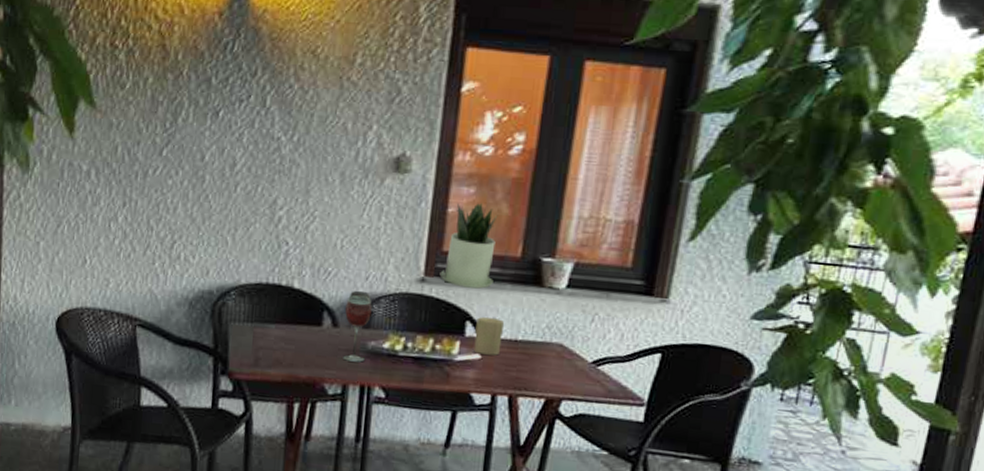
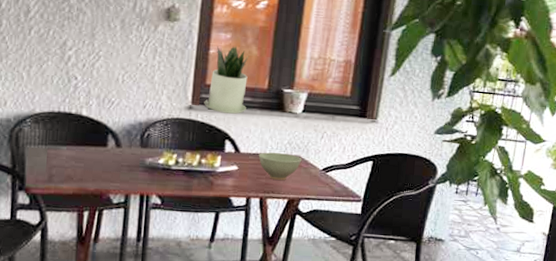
wineglass: present [343,290,372,363] -> none [125,117,149,176]
candle: present [473,317,504,356] -> none [232,136,255,167]
bowl: none [507,338,565,374] -> present [258,152,302,180]

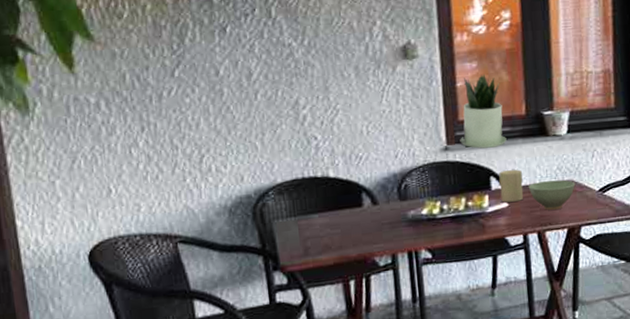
candle: none [232,136,255,167] -> present [499,169,524,203]

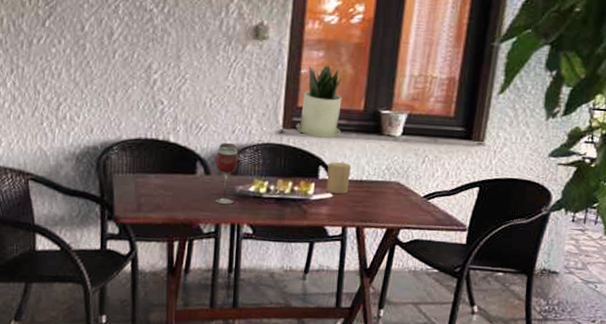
wineglass: none [381,168,408,233] -> present [215,142,239,204]
bowl: present [528,180,576,210] -> none [354,178,402,208]

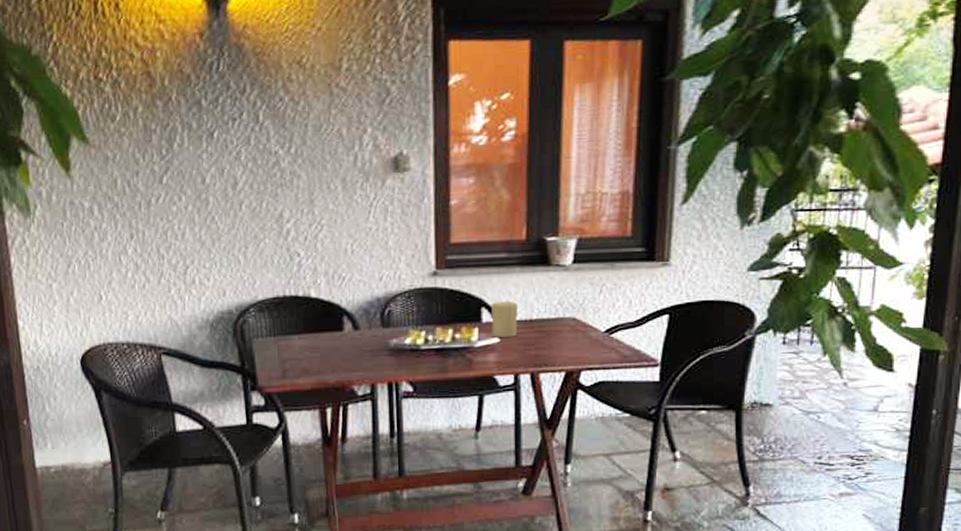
wineglass: present [215,142,239,204] -> none [364,291,390,361]
planter: present [296,64,344,138] -> none [450,191,503,276]

